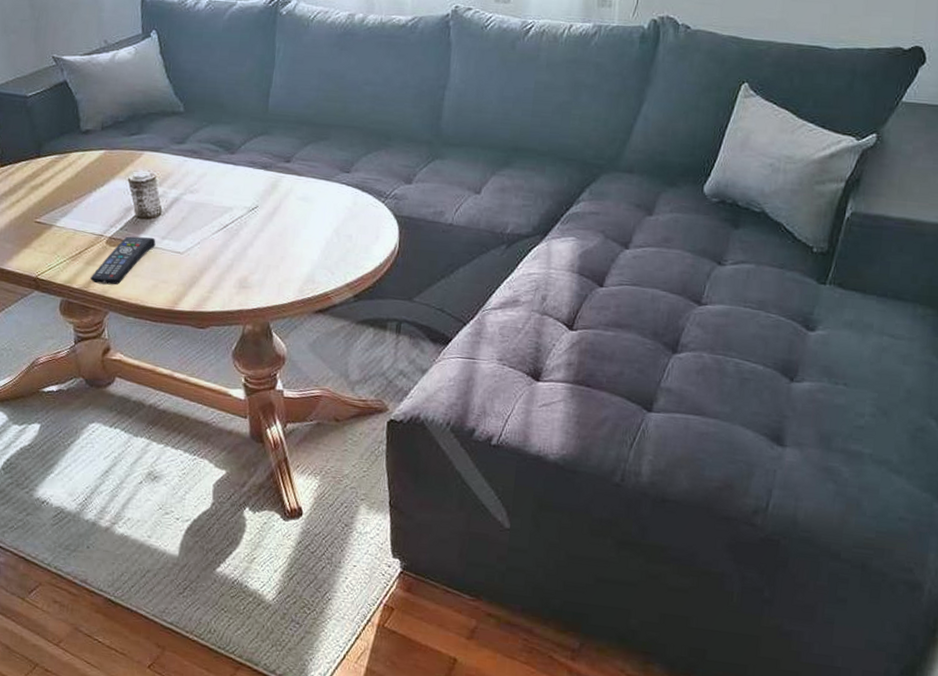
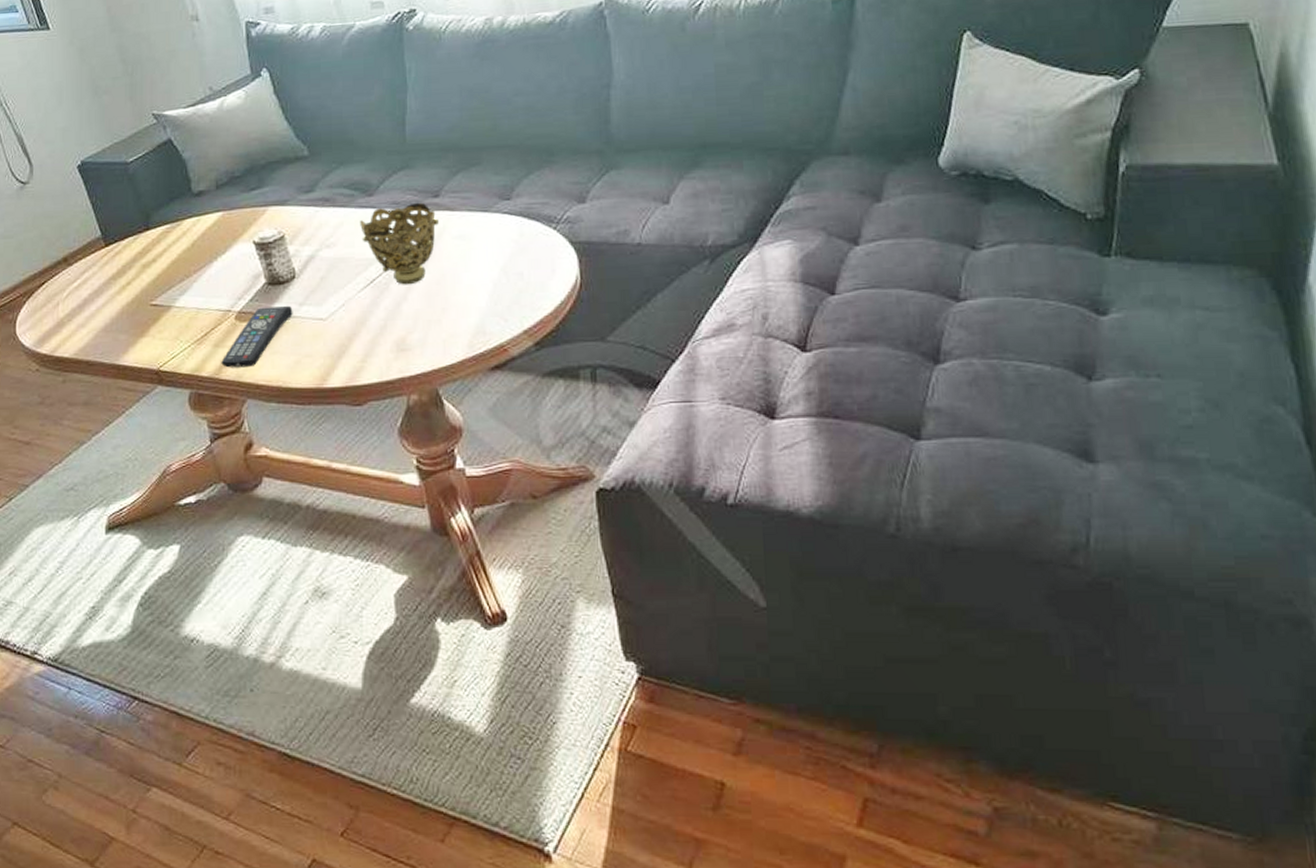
decorative bowl: none [220,164,287,234] -> present [360,202,439,285]

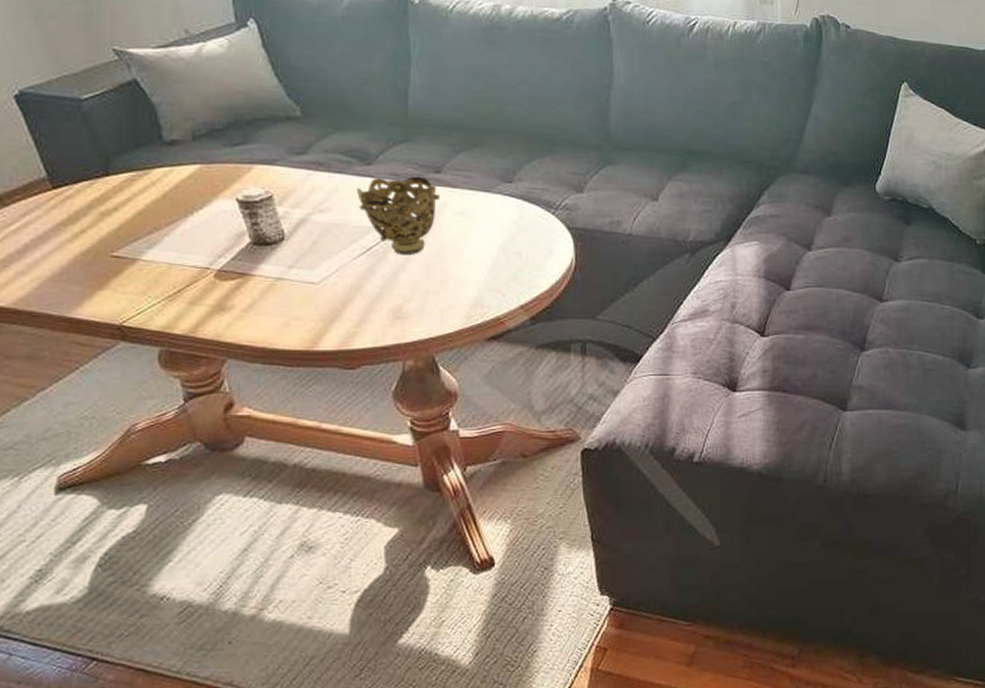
remote control: present [221,305,293,368] -> none [197,266,281,327]

